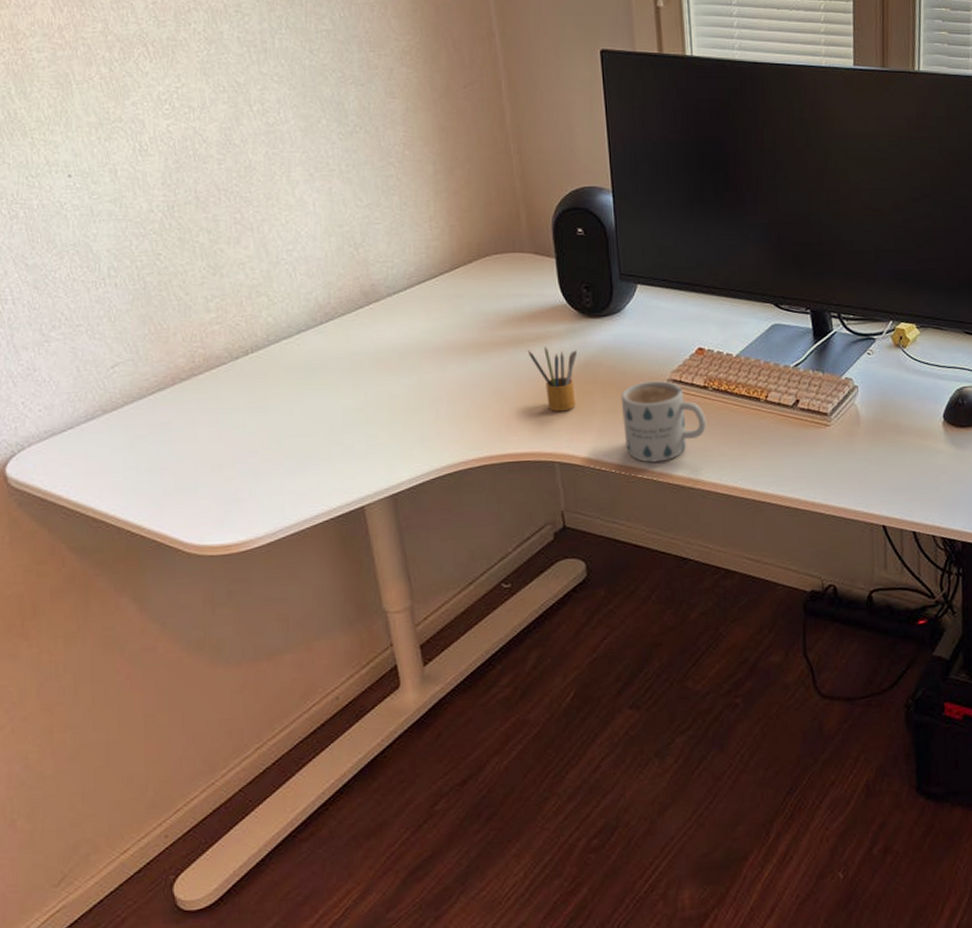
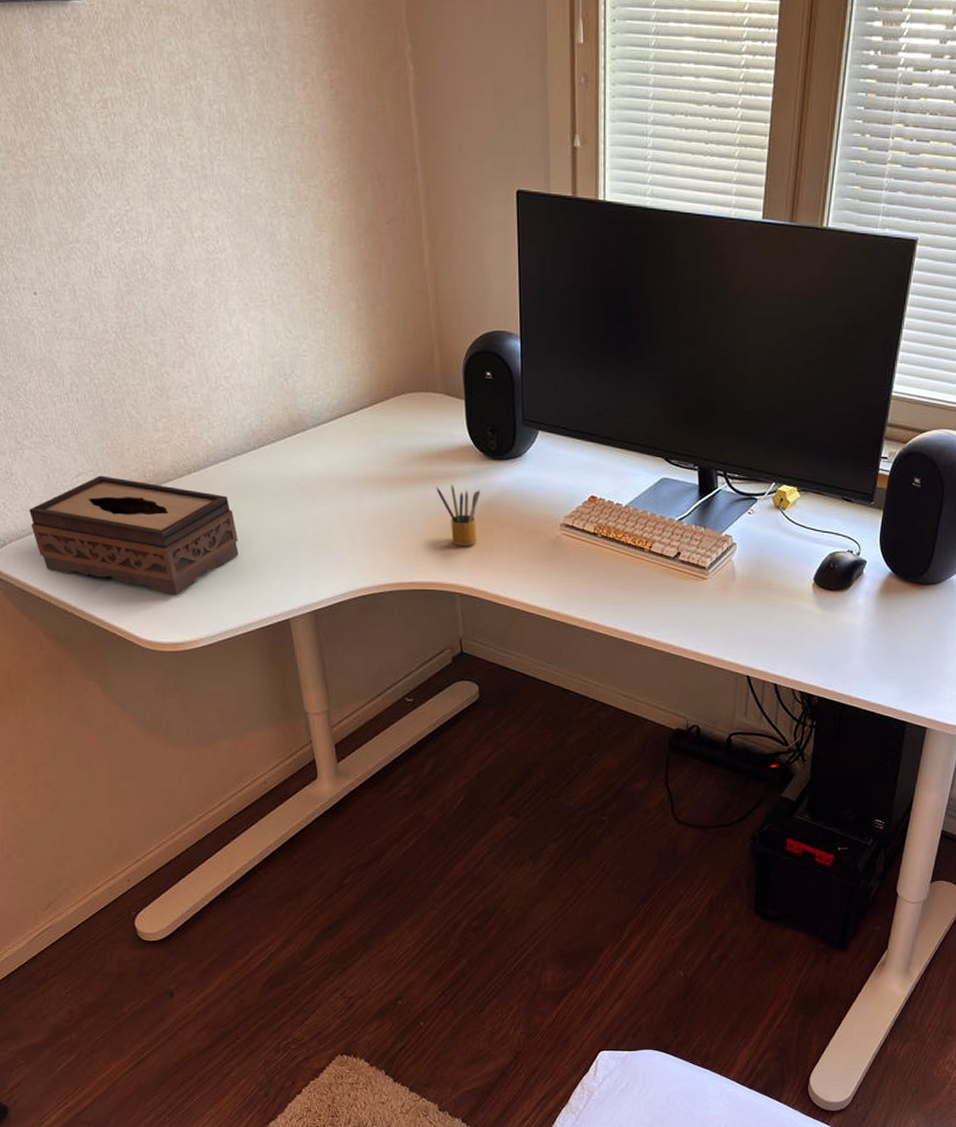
tissue box: none [54,364,304,490] -> present [29,475,239,595]
mug: present [620,380,707,463] -> none [517,524,594,601]

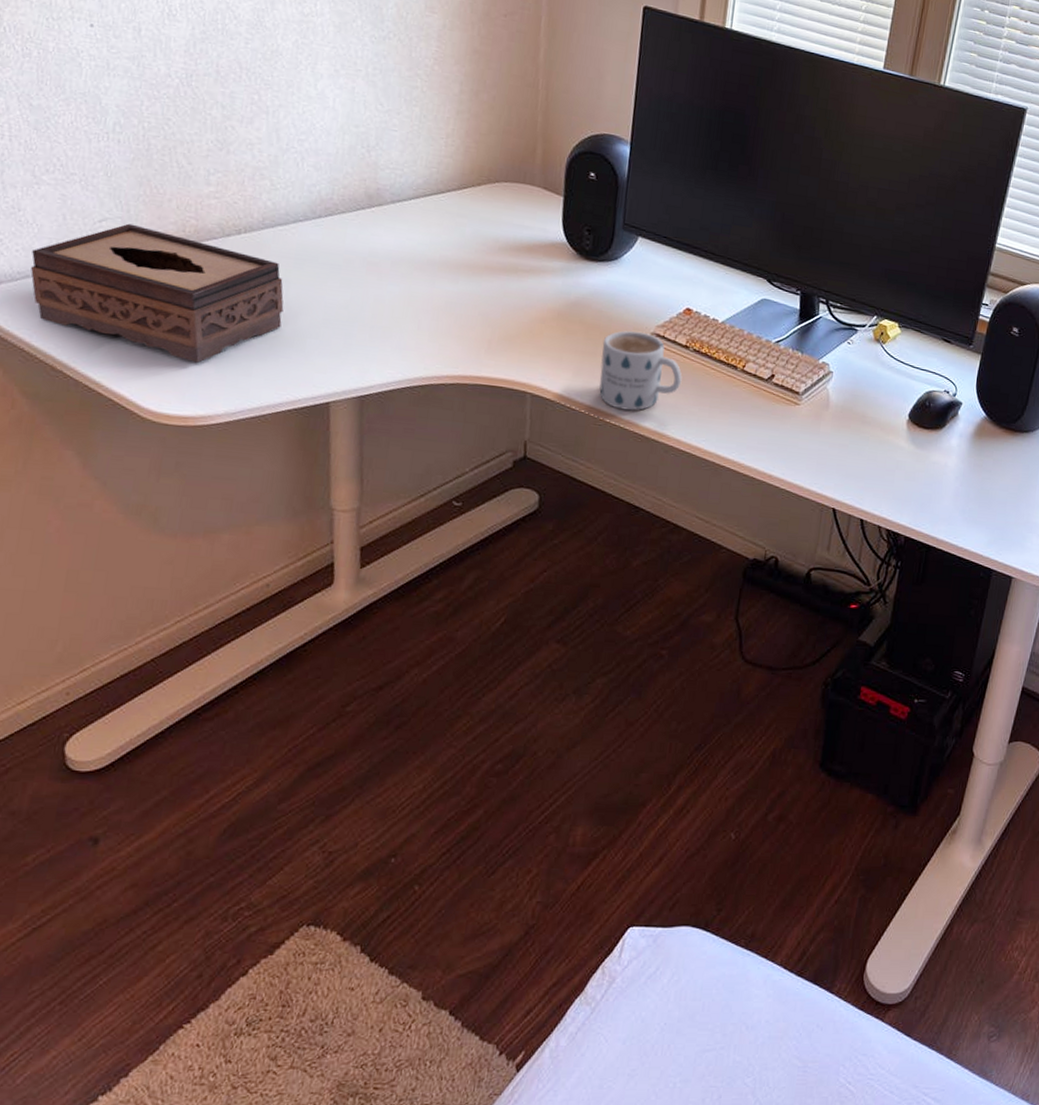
pencil box: present [436,484,480,547] -> none [519,279,568,346]
mug: none [517,524,594,601] -> present [599,330,682,411]

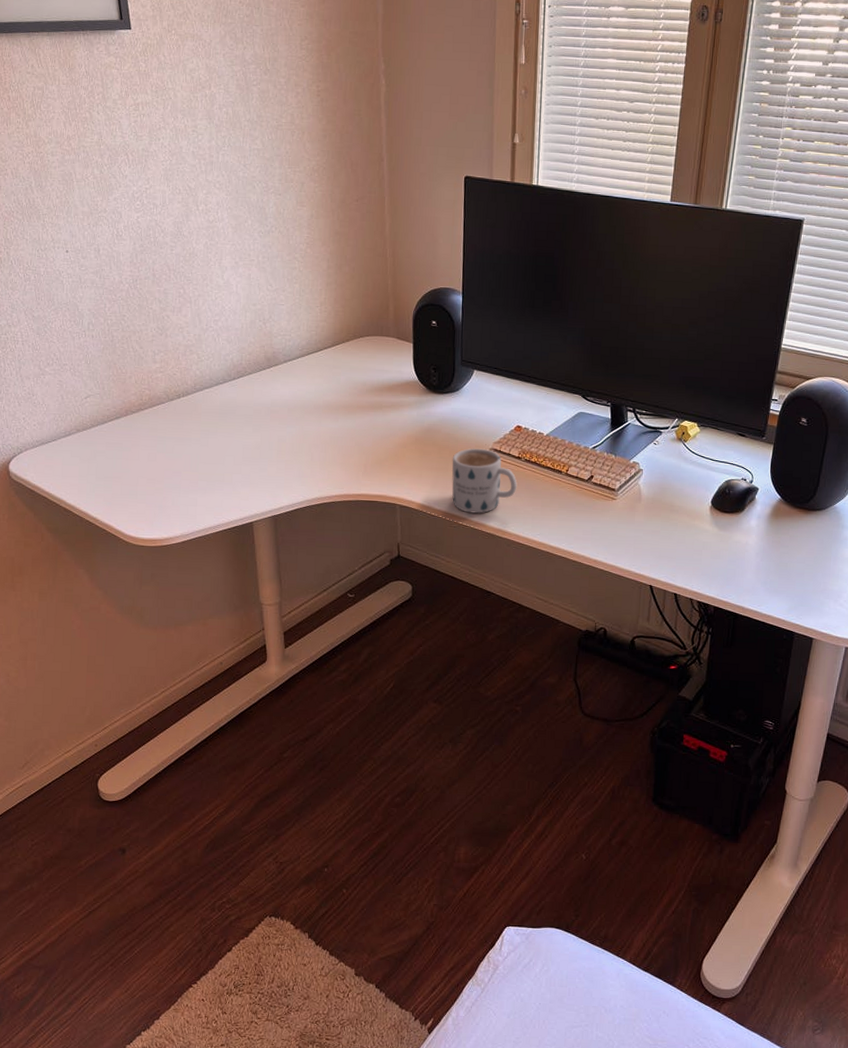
tissue box: present [30,223,284,363] -> none [44,398,215,498]

